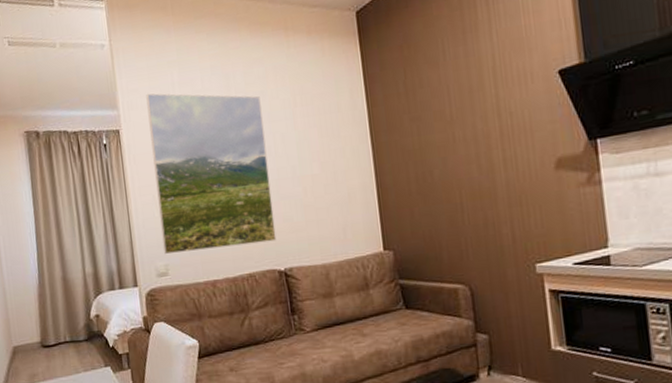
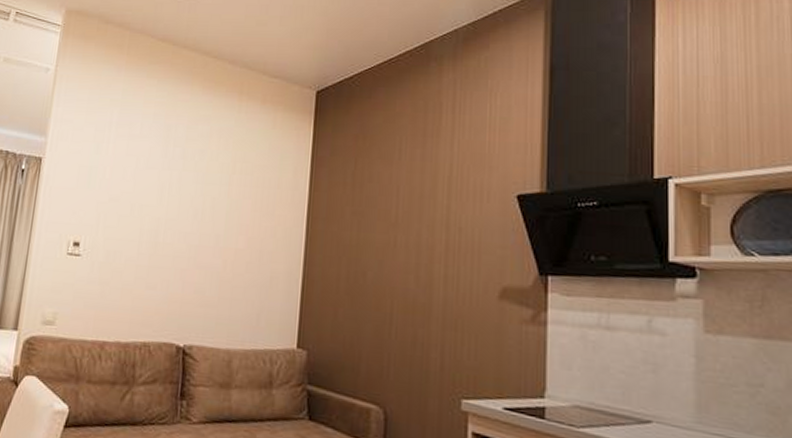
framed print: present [146,93,277,255] -> none [55,127,198,312]

